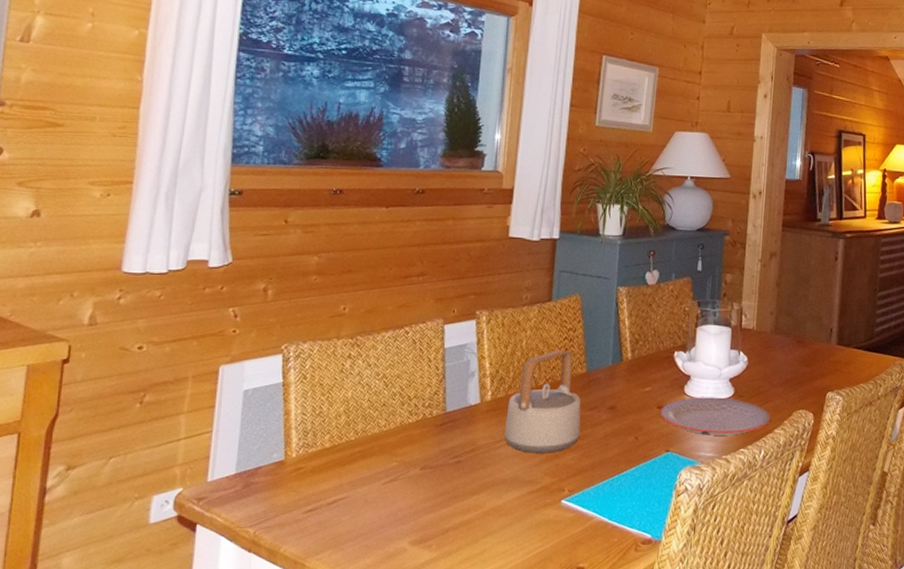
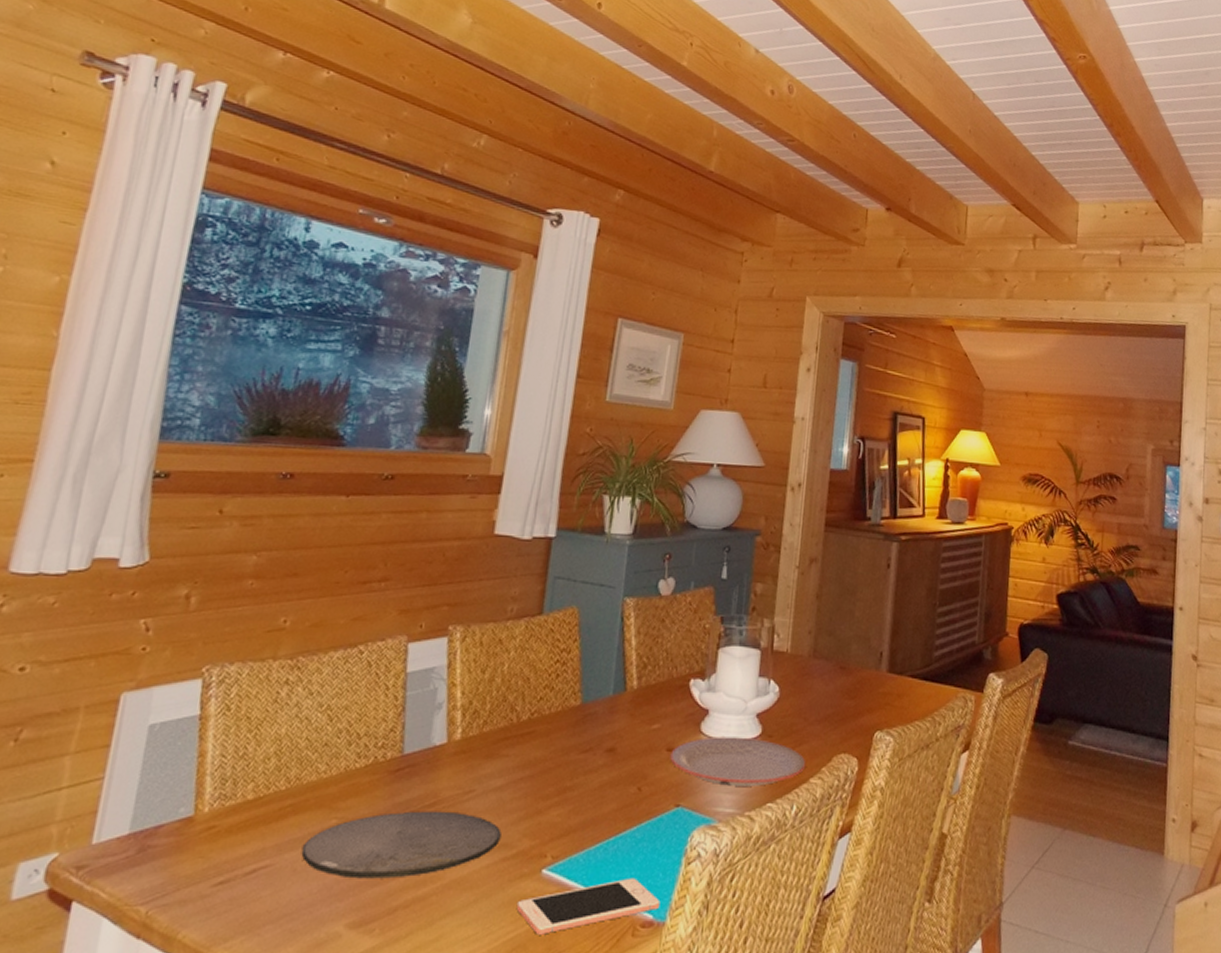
plate: none [371,456,528,507] -> present [301,811,501,879]
teapot: present [504,349,581,453] -> none [475,675,573,808]
cell phone: none [542,506,657,550] -> present [516,877,661,935]

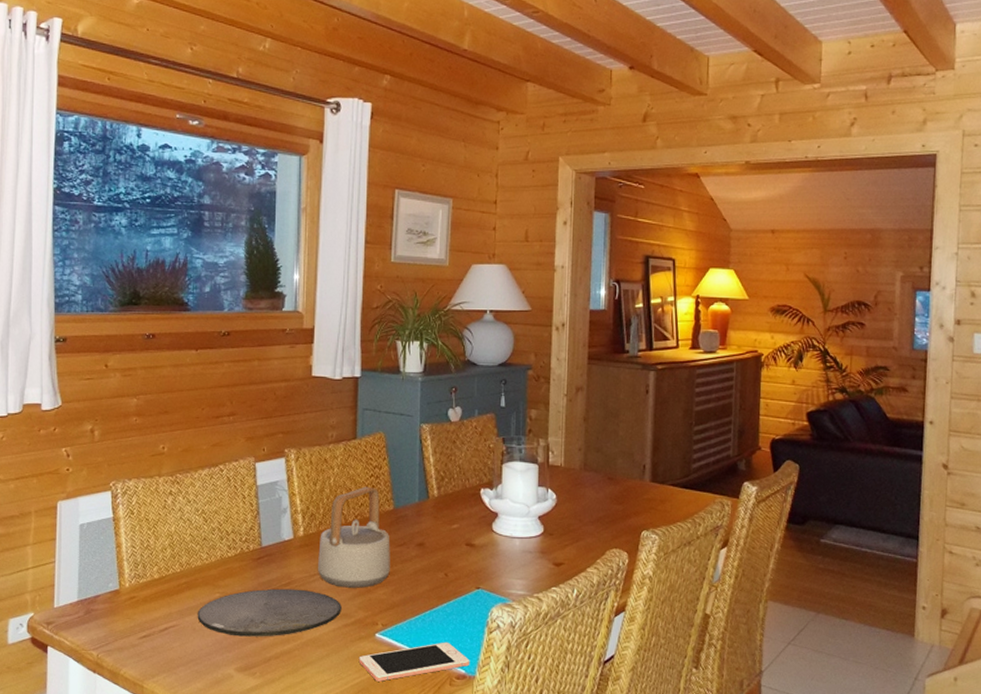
teapot: none [475,675,573,808] -> present [318,486,390,588]
plate: present [670,737,806,786] -> none [469,534,583,574]

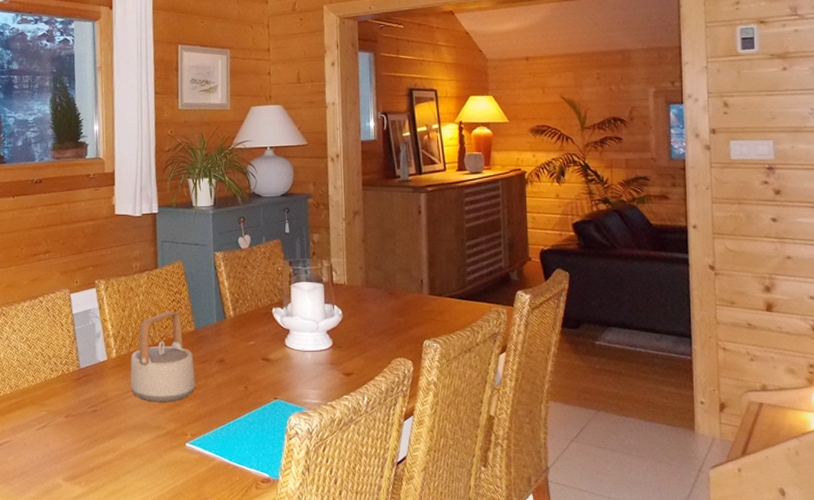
plate: present [197,588,342,637] -> none [27,405,154,450]
cell phone: present [358,642,470,682] -> none [172,449,273,487]

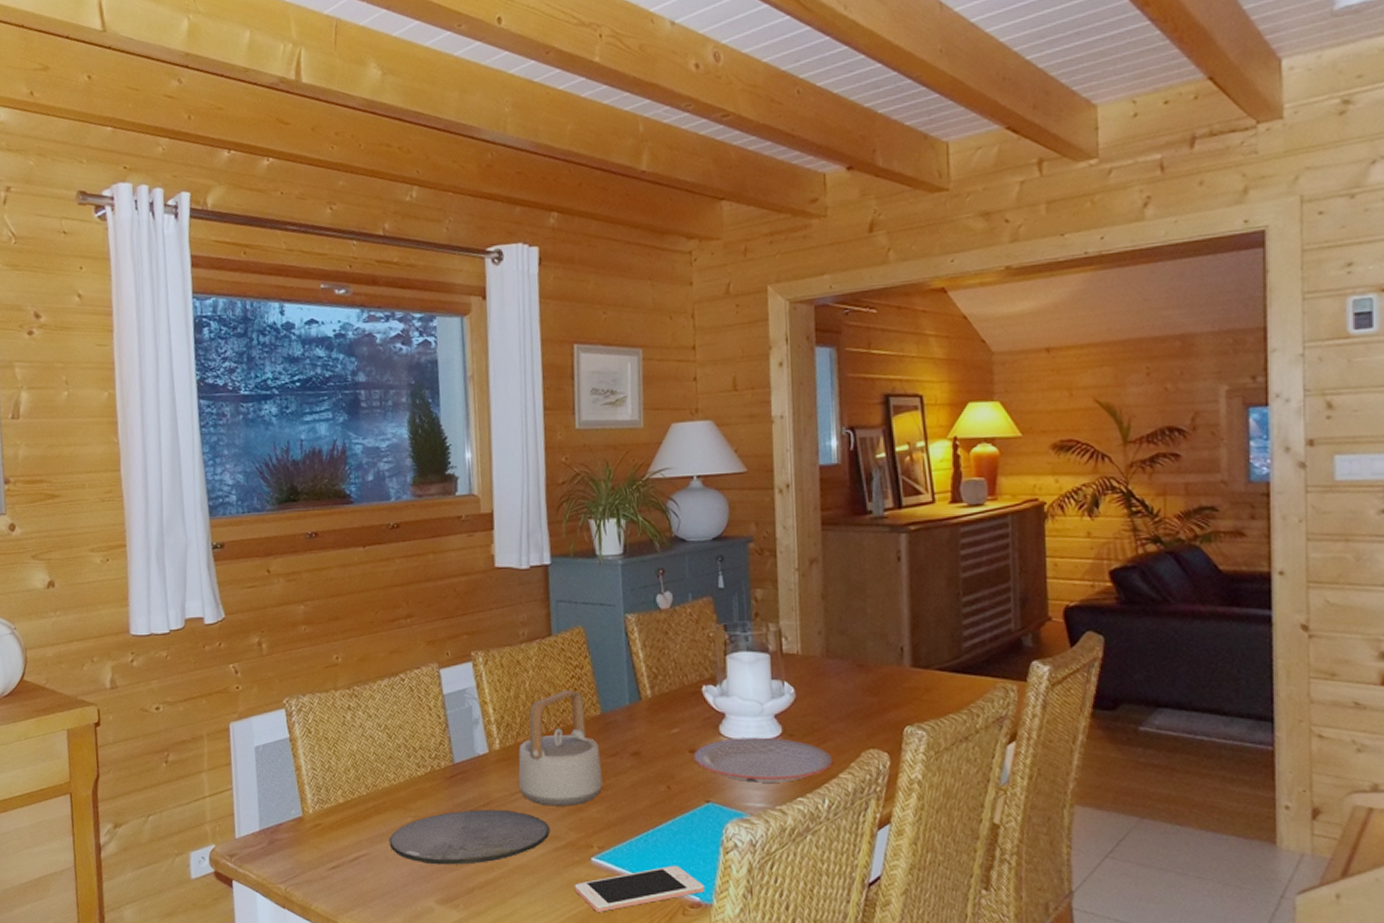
plate: none [27,405,154,450] -> present [389,809,550,865]
cell phone: none [172,449,273,487] -> present [574,865,705,912]
plate: none [265,348,371,384] -> present [693,737,833,783]

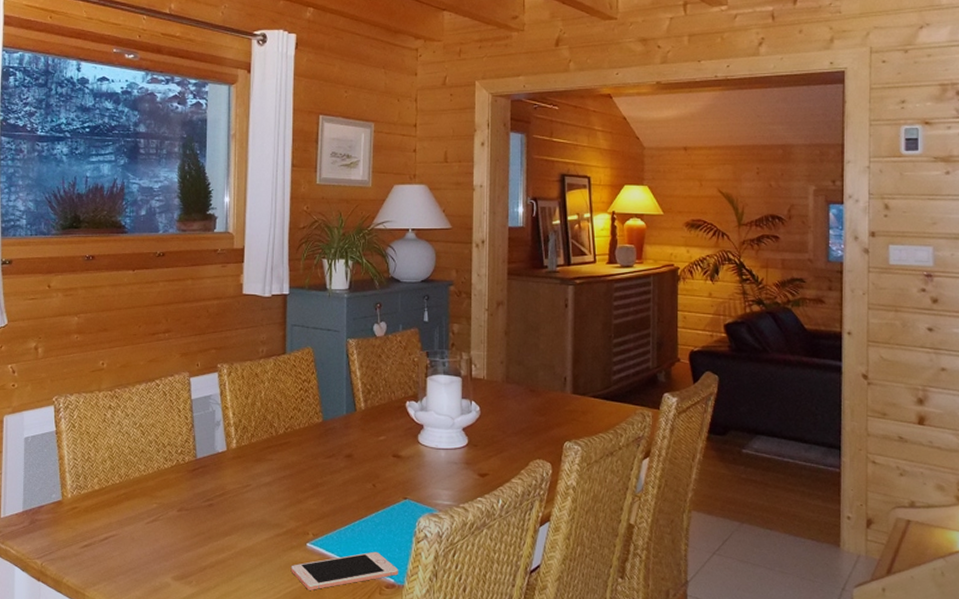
plate: present [389,809,550,865] -> none [136,499,274,547]
teapot: present [518,689,603,806] -> none [251,399,320,499]
plate: present [693,737,833,783] -> none [396,446,507,484]

